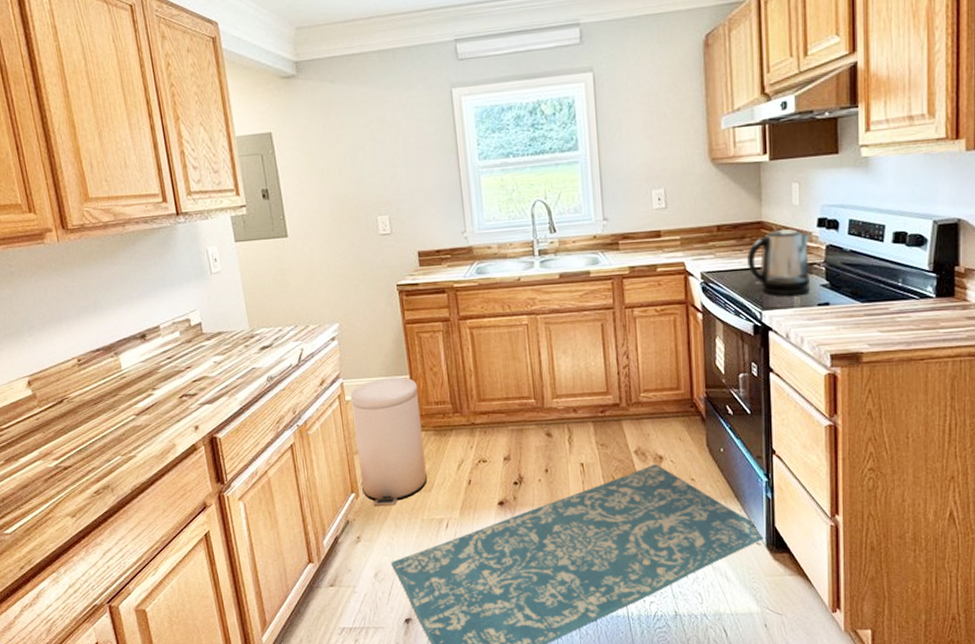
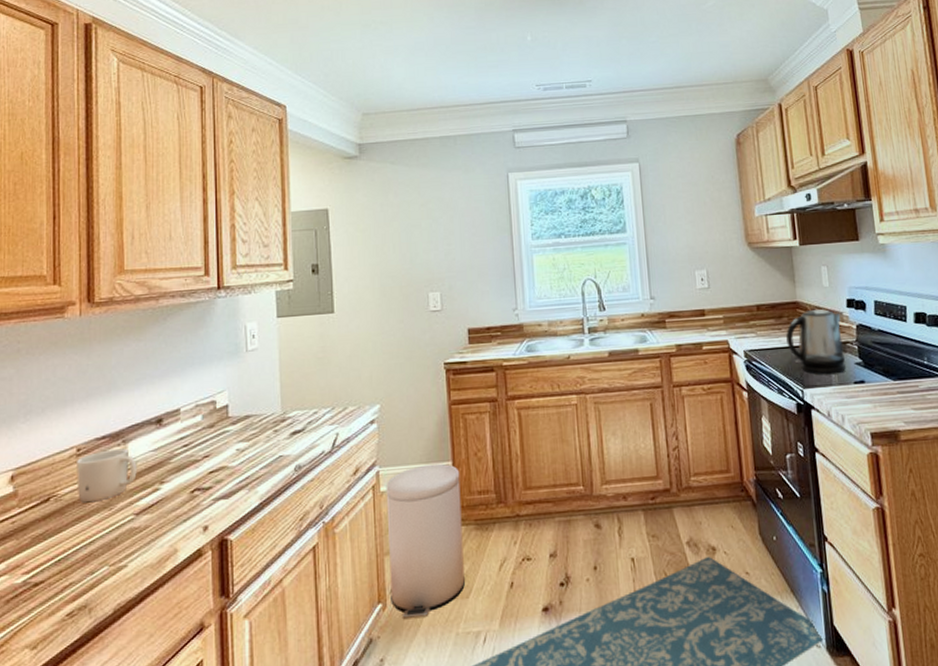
mug: none [79,359,132,405] -> present [76,448,137,503]

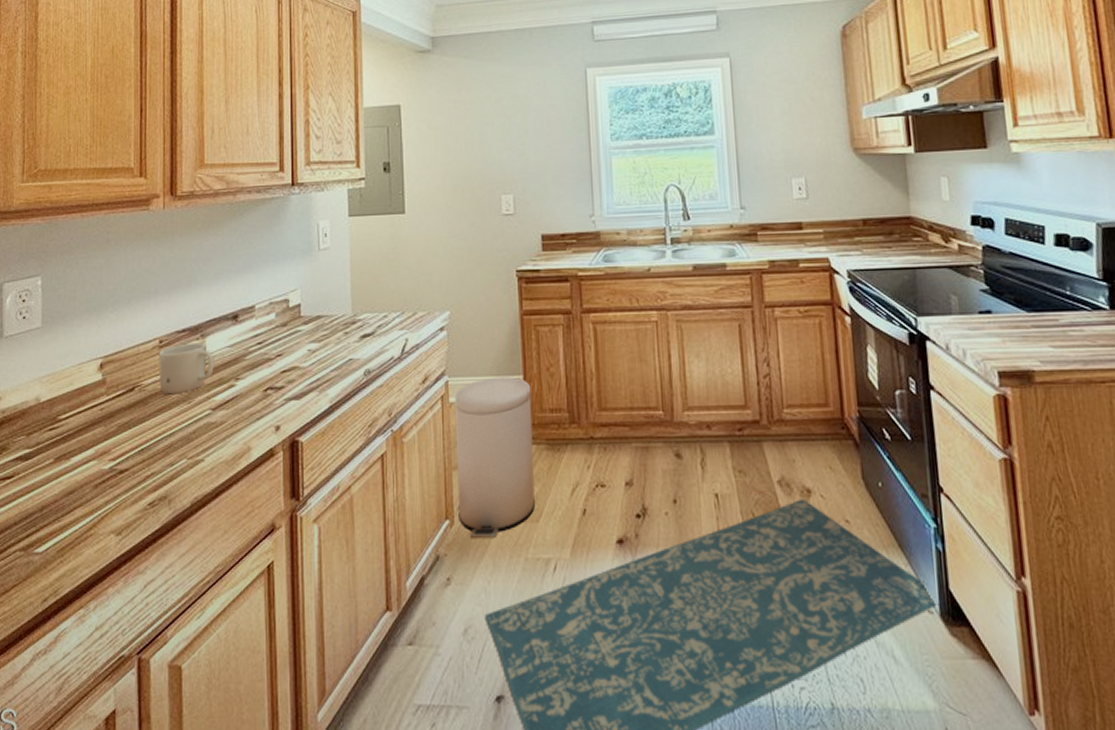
kettle: present [786,309,846,374] -> none [897,225,968,301]

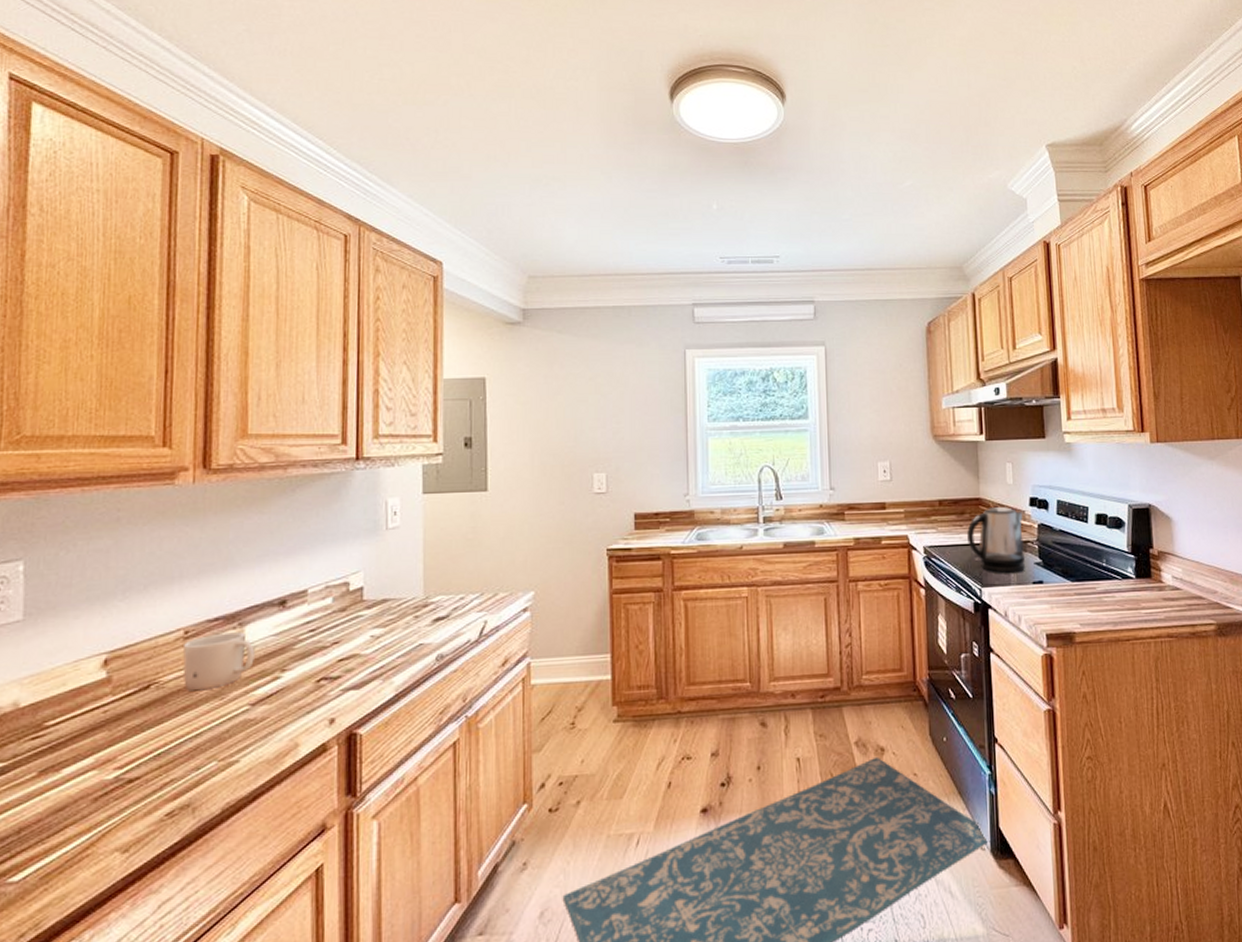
pedal bin: present [455,377,535,539] -> none [537,656,619,821]
kettle: none [897,225,968,301] -> present [967,506,1025,573]

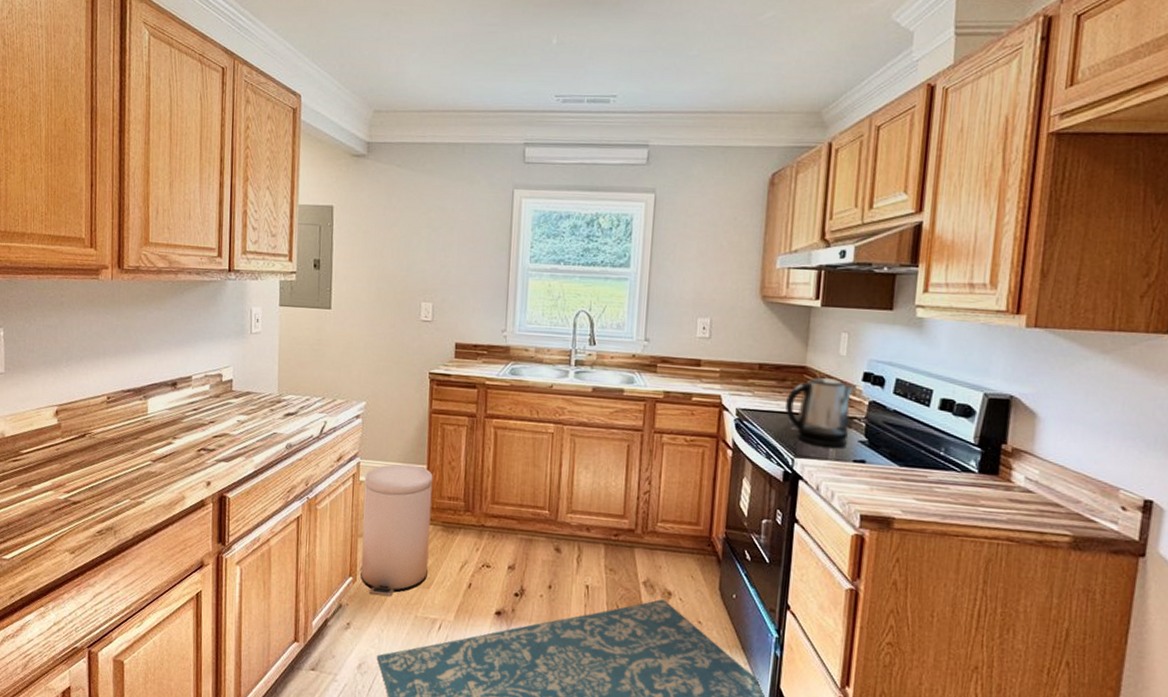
mug: present [183,632,255,691] -> none [106,402,155,444]
pedal bin: none [537,656,619,821] -> present [360,464,433,597]

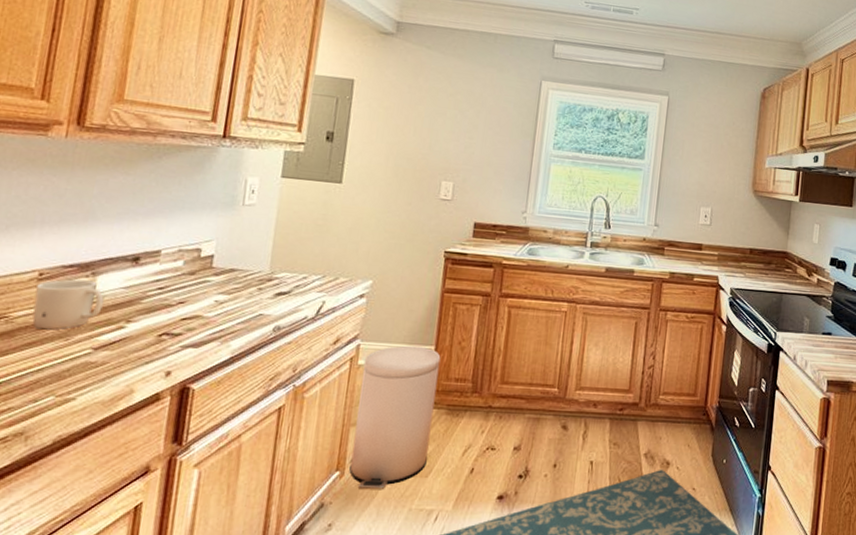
mug: none [106,402,155,444] -> present [32,279,104,330]
kettle: present [785,377,854,448] -> none [770,261,823,322]

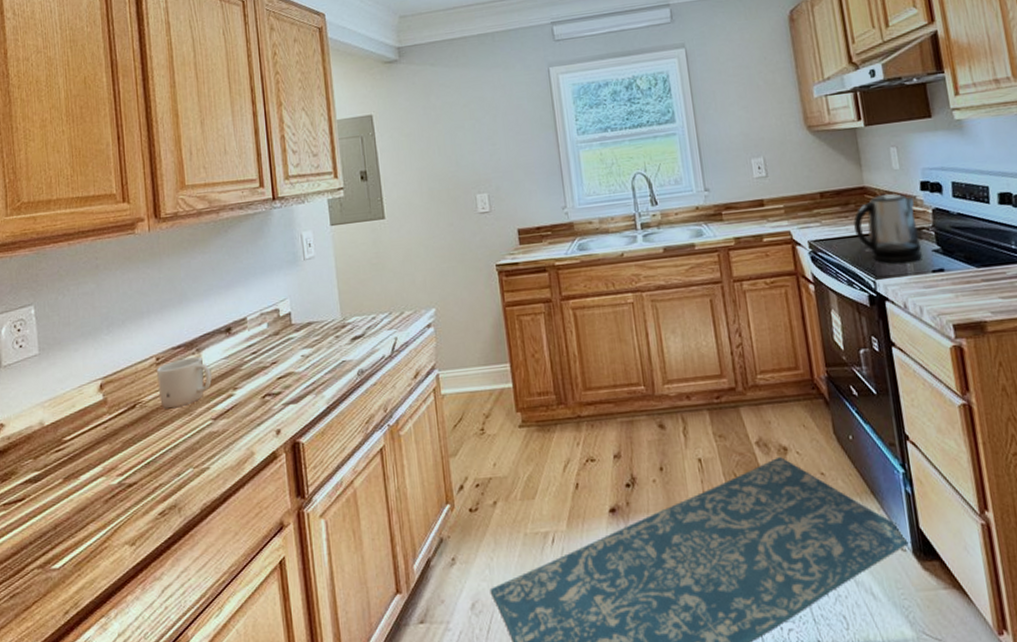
pedal bin: present [349,345,441,490] -> none [446,365,530,520]
kettle: none [770,261,823,322] -> present [853,193,922,263]

